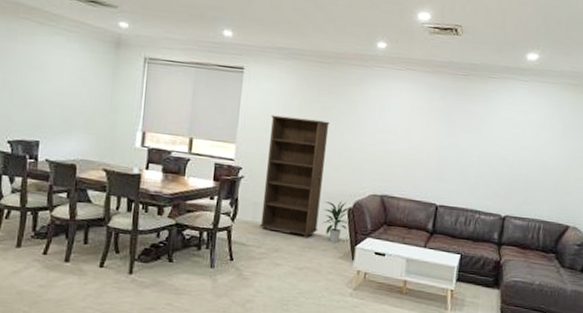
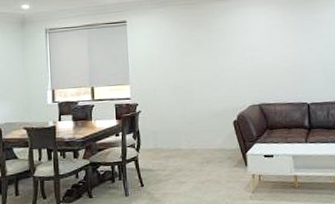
bookcase: present [259,115,330,238] -> none [155,51,212,154]
indoor plant: present [323,201,350,242] -> none [213,115,237,153]

